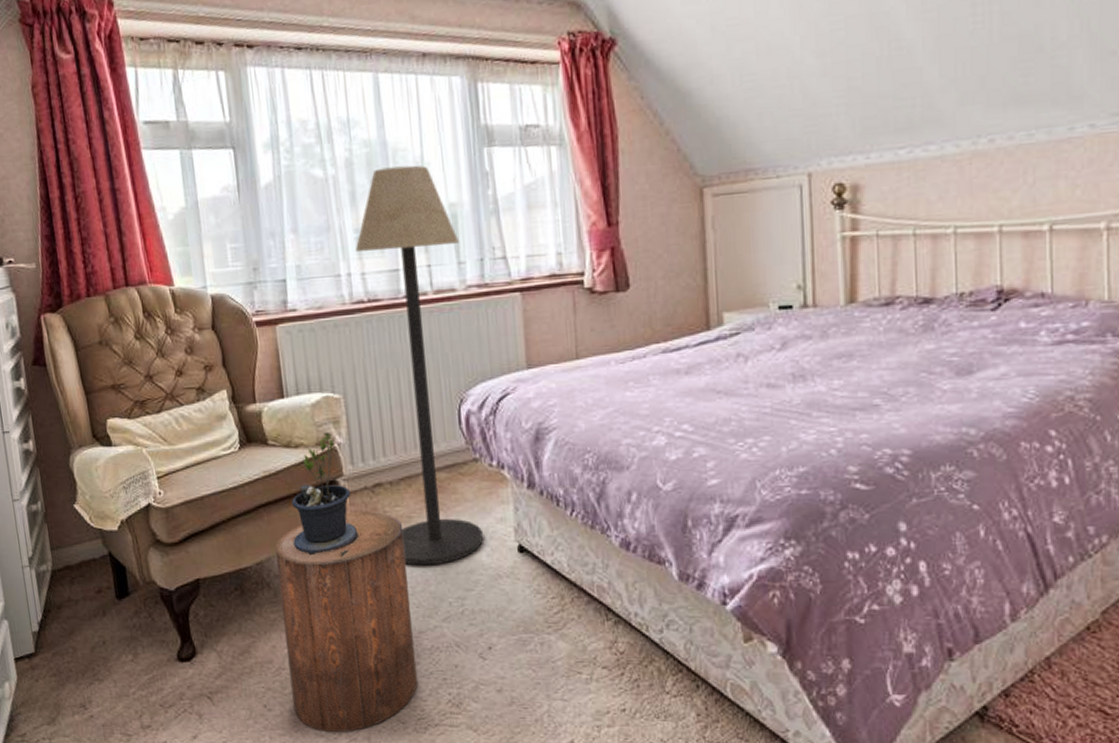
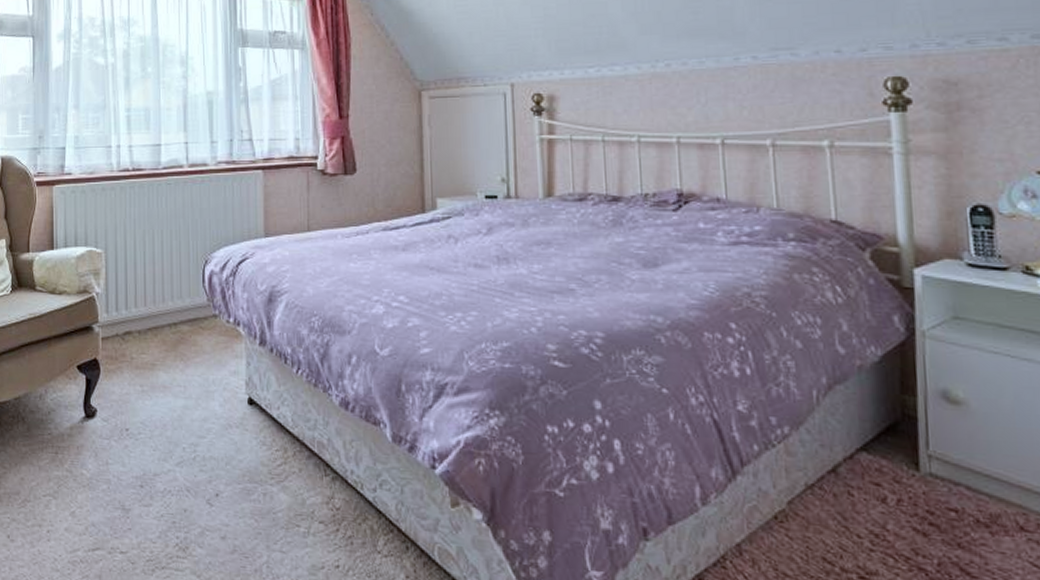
stool: present [274,511,418,733] -> none [32,356,150,569]
potted plant: present [290,431,359,558] -> none [49,282,107,399]
floor lamp: present [355,165,484,566] -> none [125,59,218,412]

